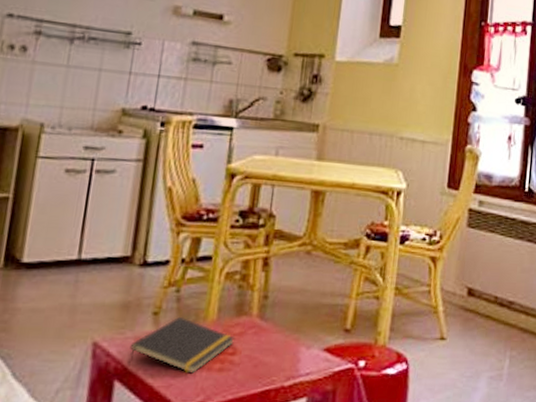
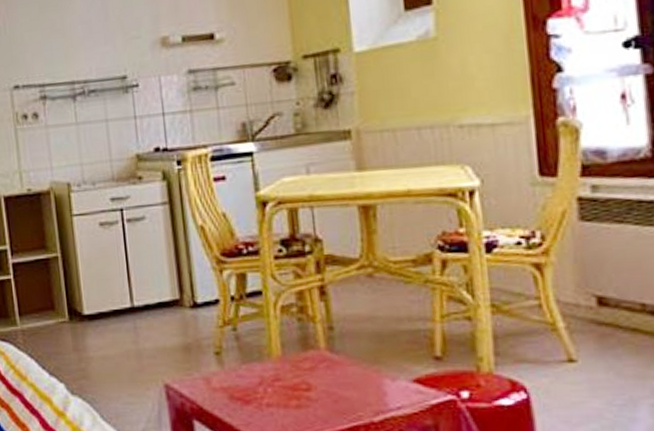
notepad: present [128,316,235,374] -> none [200,354,307,411]

